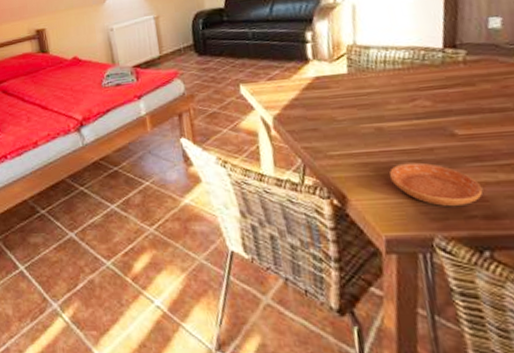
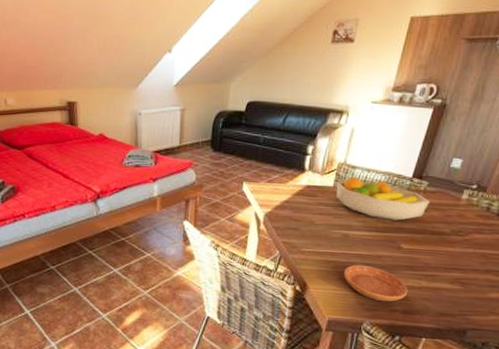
fruit bowl: none [350,57,477,103] -> present [336,176,431,221]

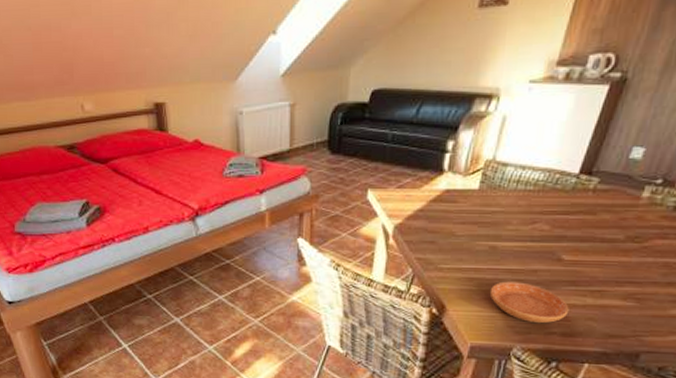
fruit bowl: present [336,176,431,221] -> none [482,176,601,227]

